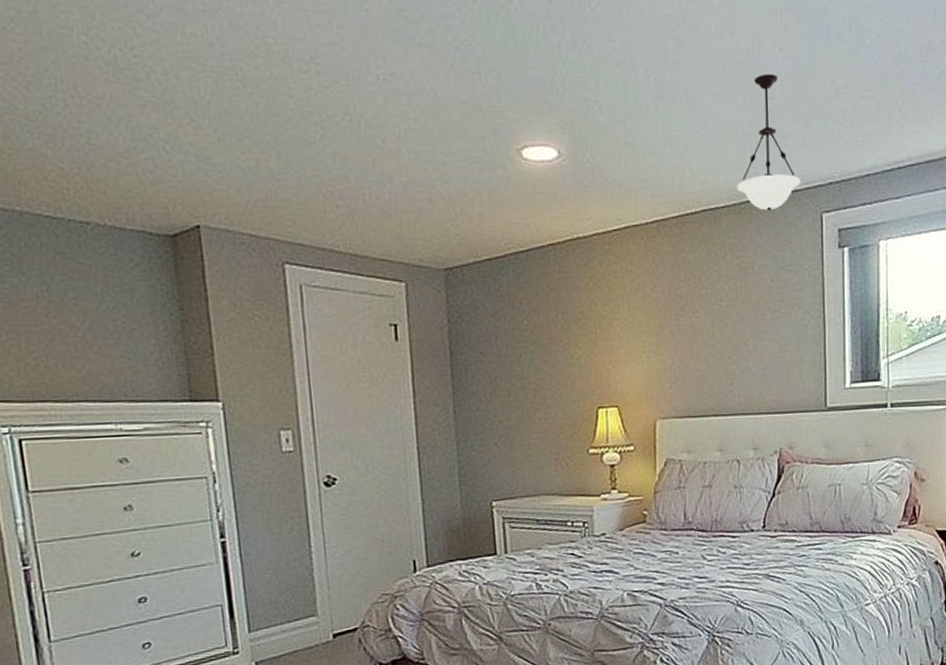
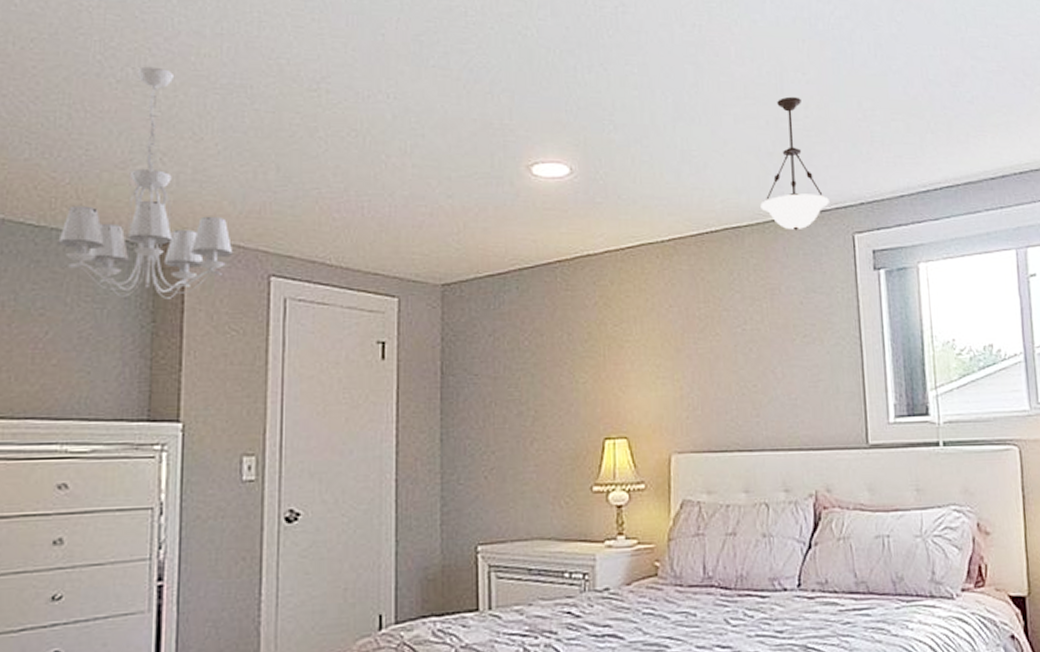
chandelier: none [77,47,247,287] -> present [58,66,233,299]

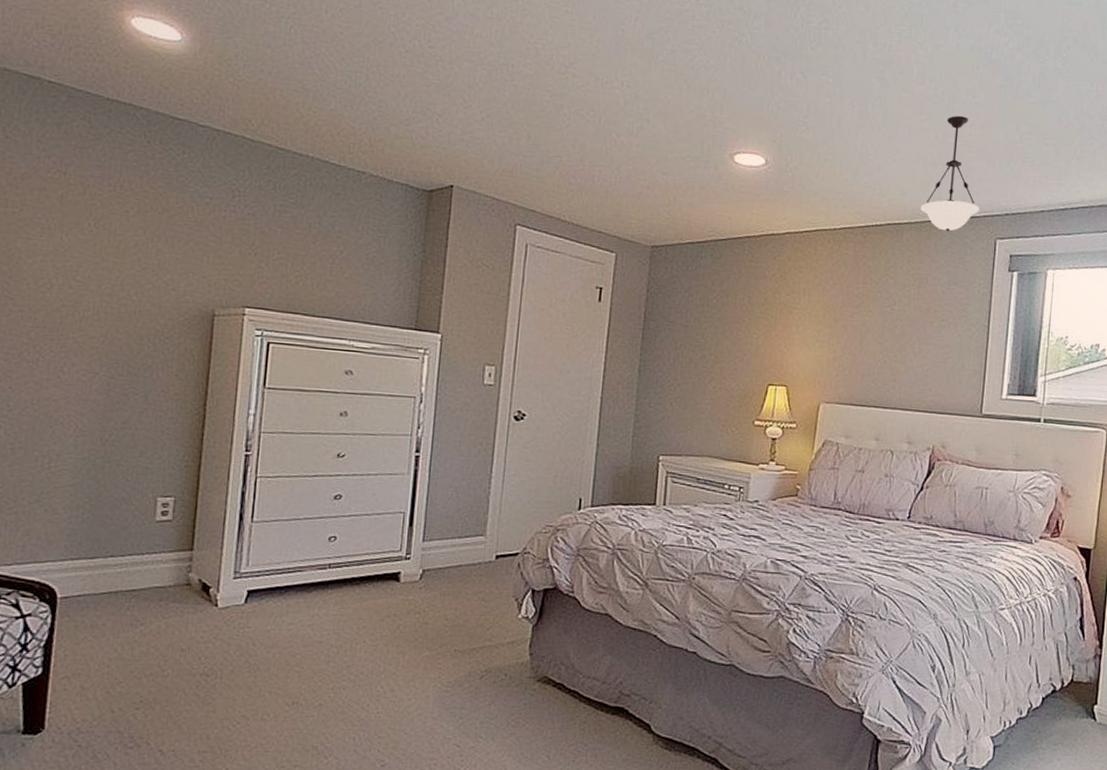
chandelier: present [58,66,233,299] -> none [354,40,489,235]

